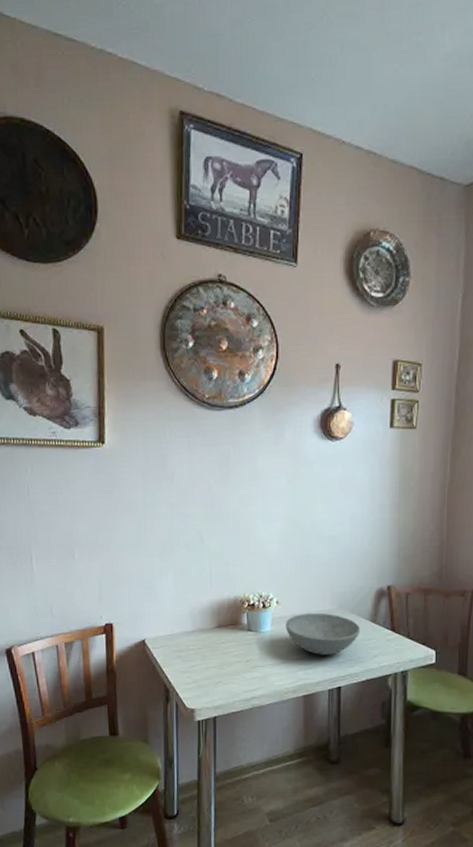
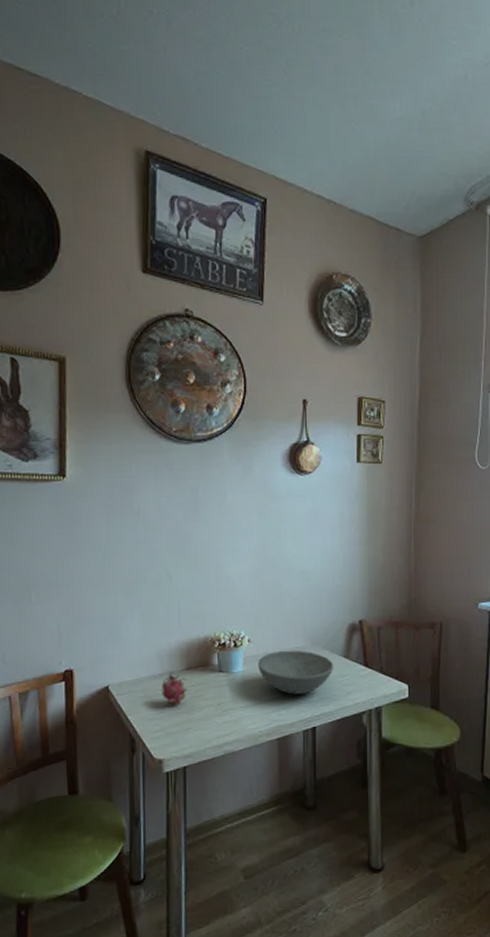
fruit: none [194,629,218,661] -> present [162,671,188,706]

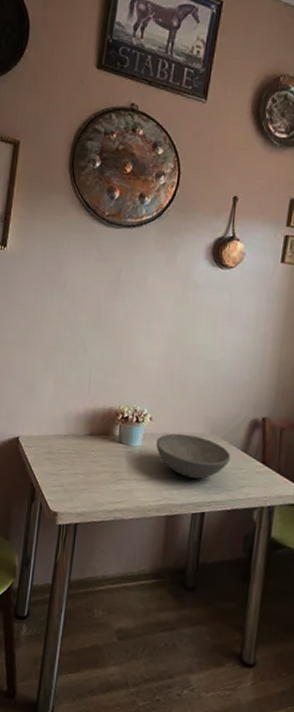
fruit: present [162,671,188,706] -> none [64,434,89,467]

